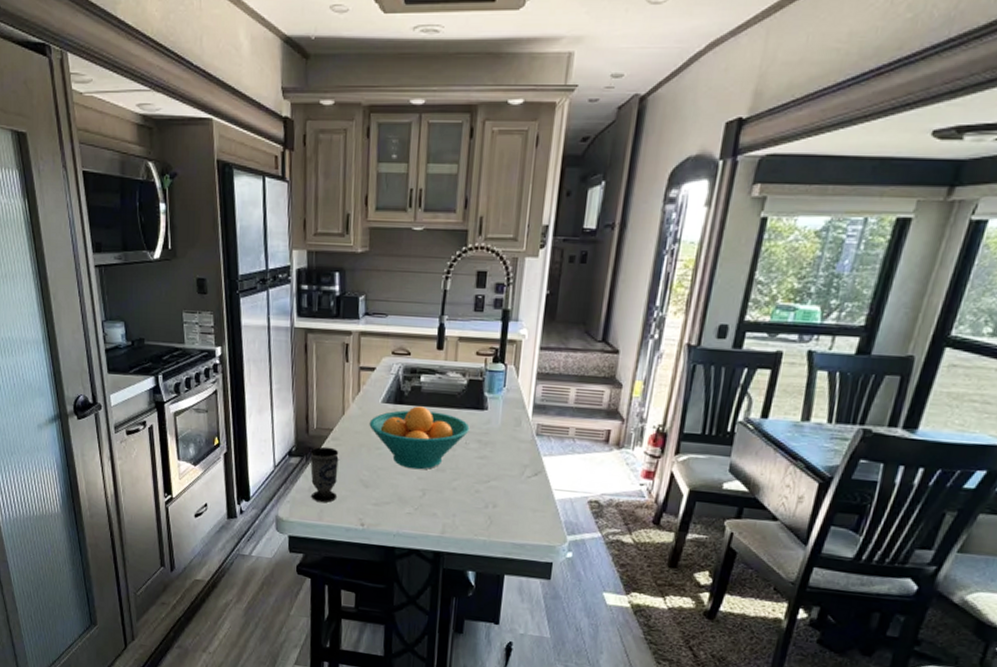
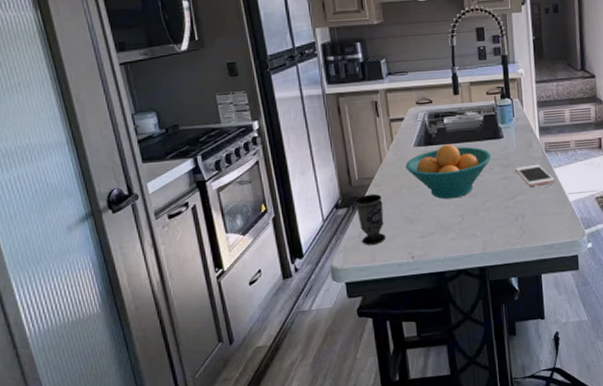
cell phone: none [494,447,542,474] -> present [515,164,555,187]

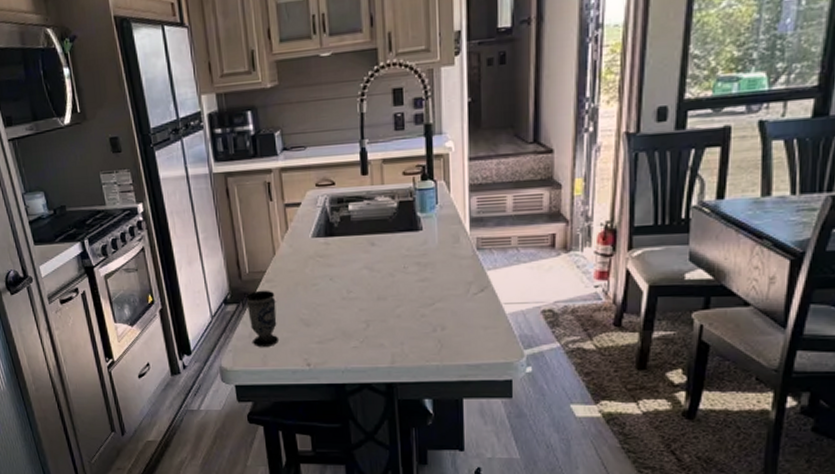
fruit bowl: present [405,144,492,200] -> none [302,236,406,302]
cell phone: present [515,164,555,187] -> none [435,264,487,292]

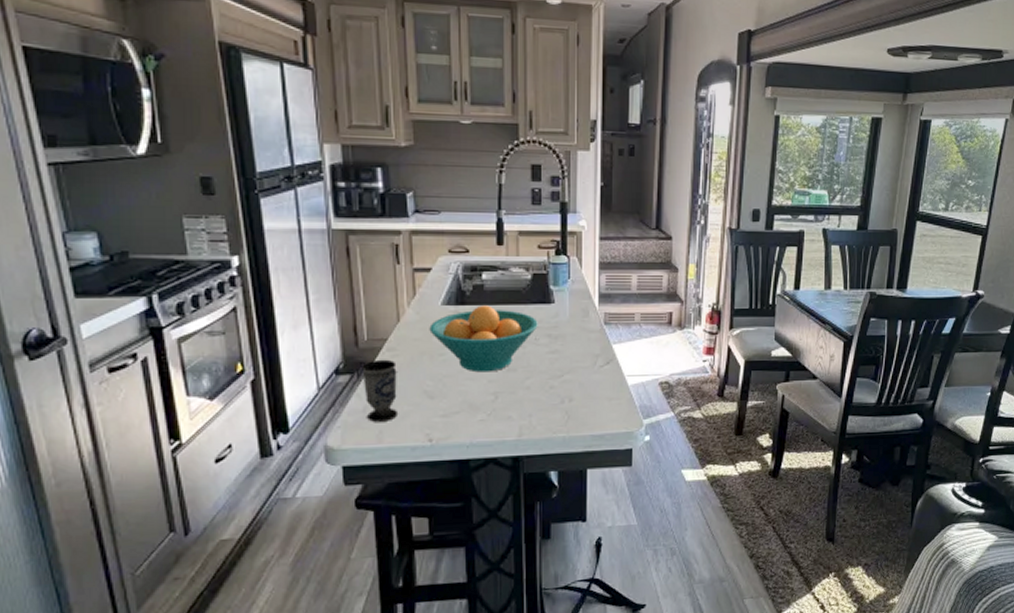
fruit bowl: none [302,236,406,302] -> present [429,305,538,373]

